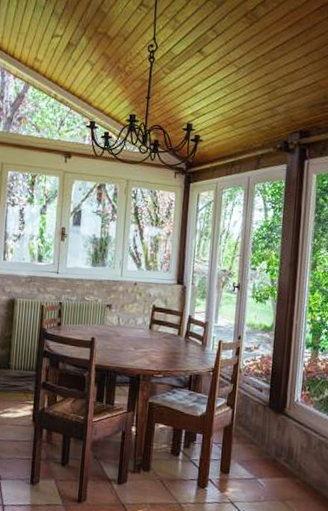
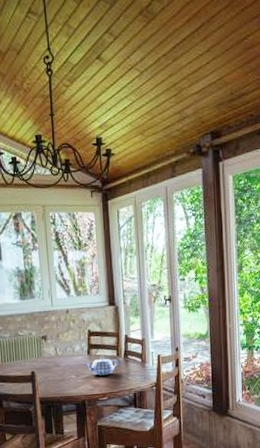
teapot: none [145,332,179,353] -> present [84,356,118,376]

